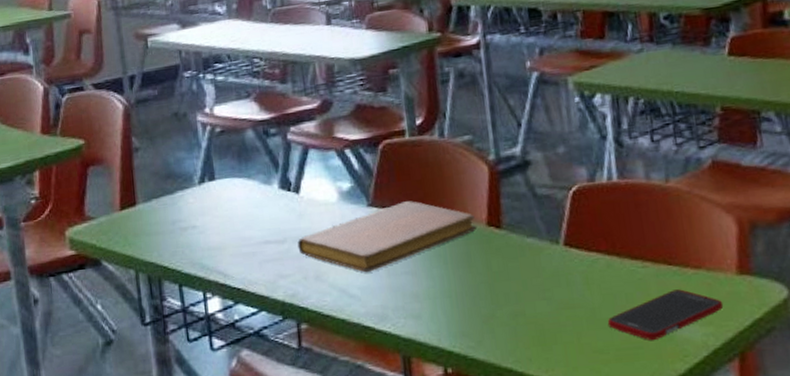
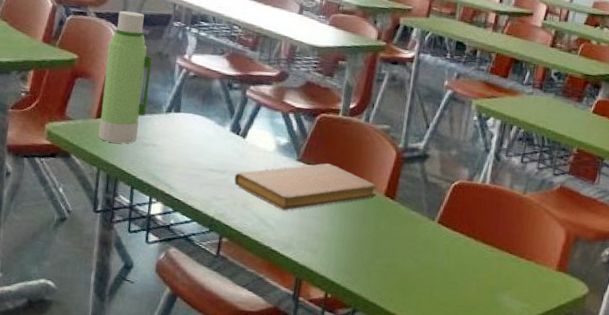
water bottle: none [116,71,176,236] -> present [98,10,152,144]
cell phone: present [607,289,724,341] -> none [454,272,541,305]

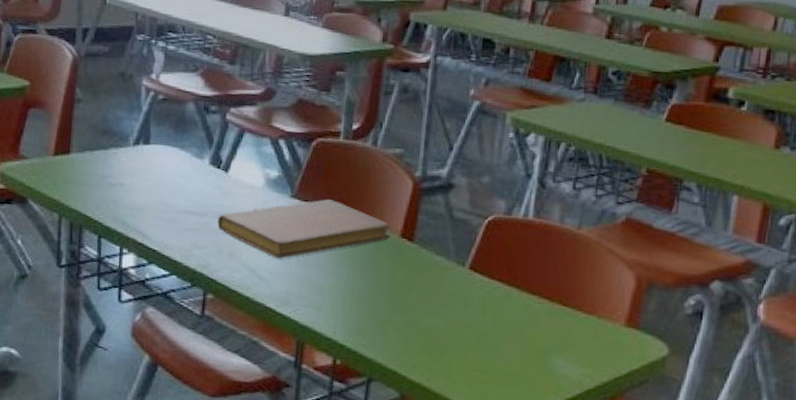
water bottle: present [98,10,152,144] -> none [57,25,114,185]

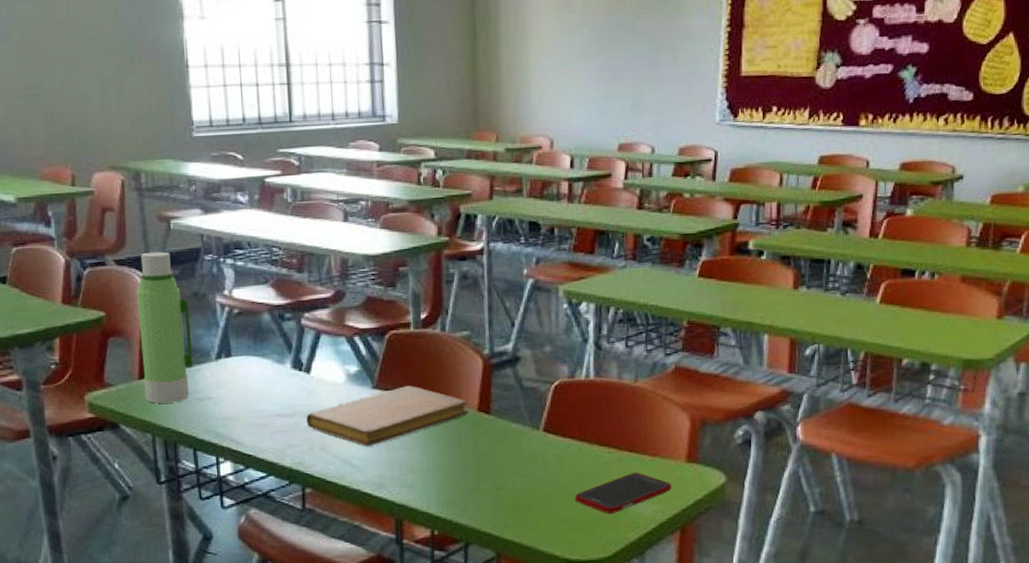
water bottle: none [57,25,114,185] -> present [137,251,194,404]
cell phone: none [494,329,606,372] -> present [574,472,672,514]

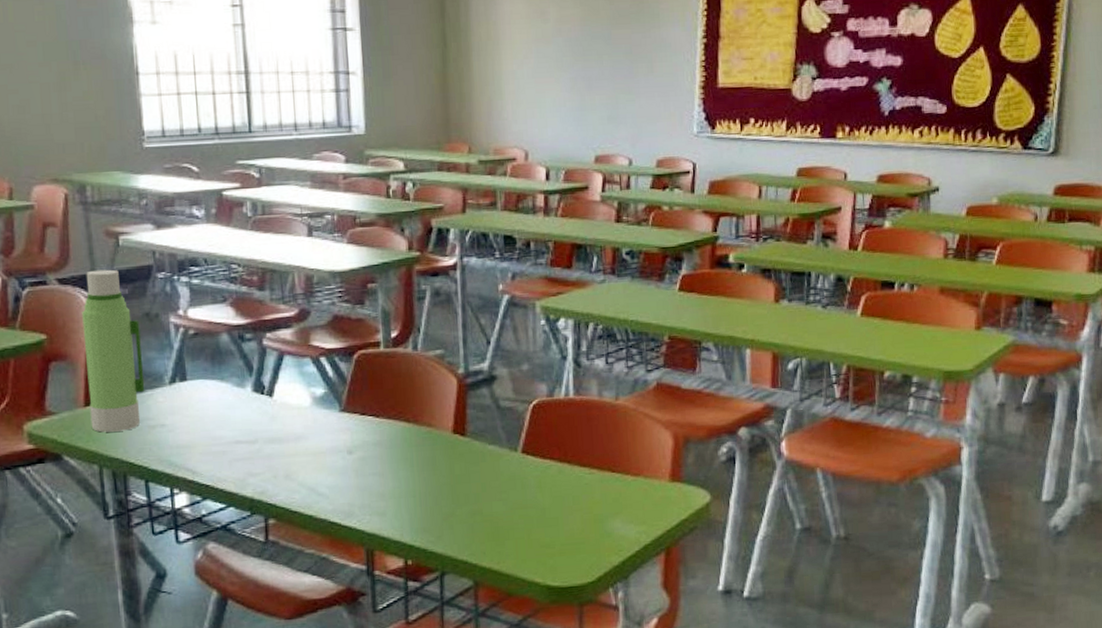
notebook: present [306,386,468,447] -> none [269,408,442,473]
cell phone: present [574,472,672,514] -> none [555,493,656,538]

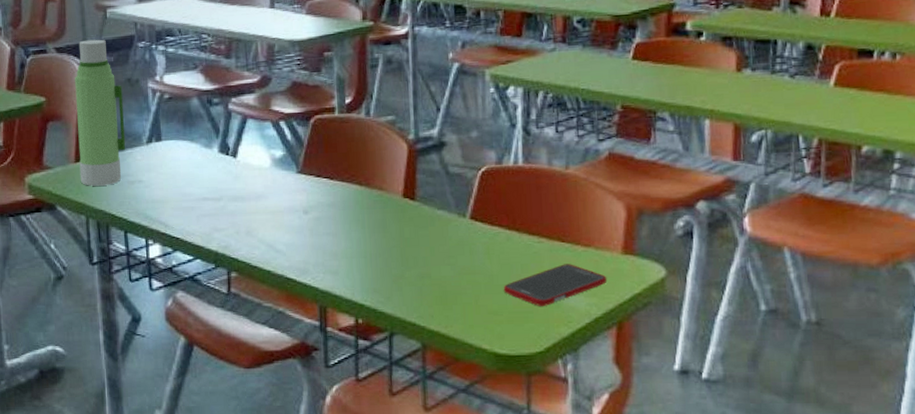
cell phone: none [555,493,656,538] -> present [503,264,608,307]

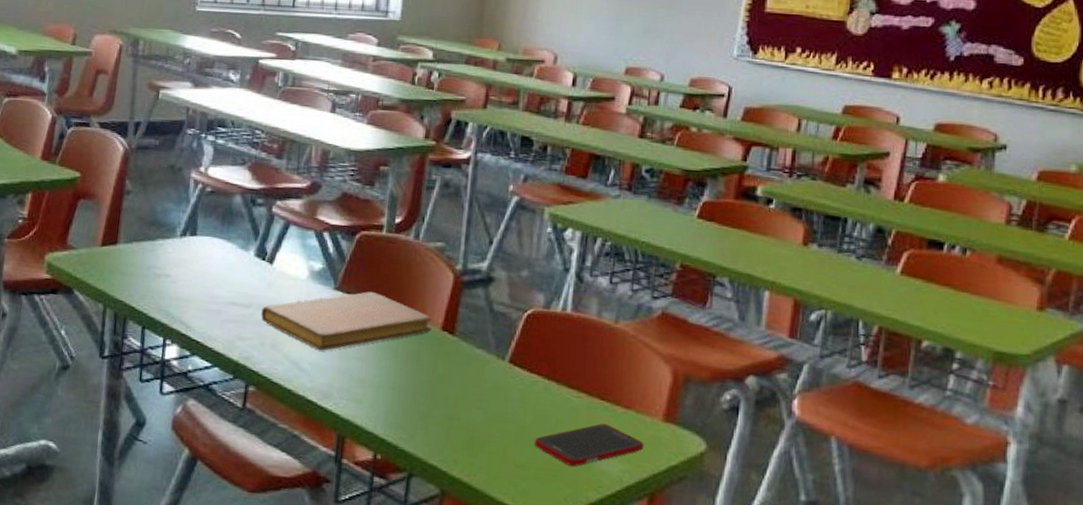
water bottle: present [75,39,126,186] -> none [104,118,164,275]
notebook: none [232,171,393,232] -> present [261,291,432,351]

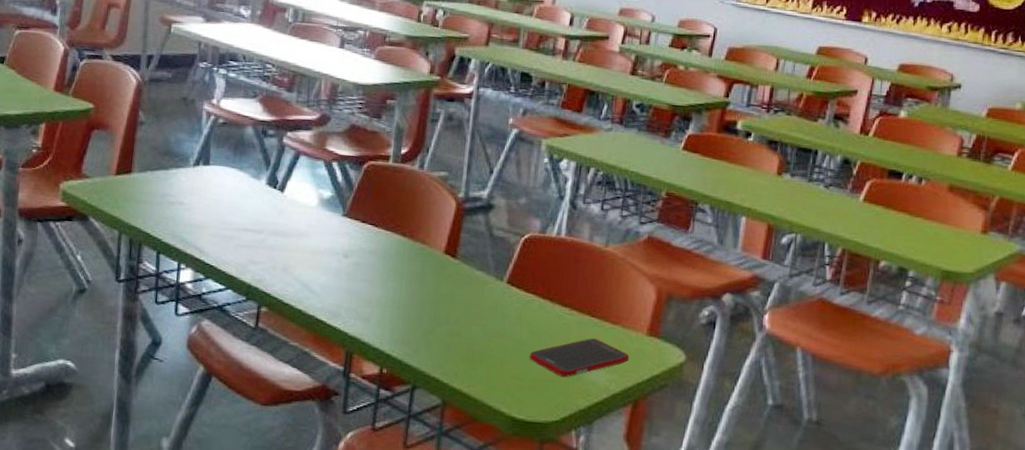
notebook: present [261,291,432,351] -> none [272,218,435,274]

